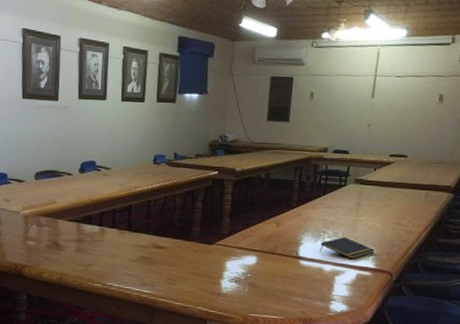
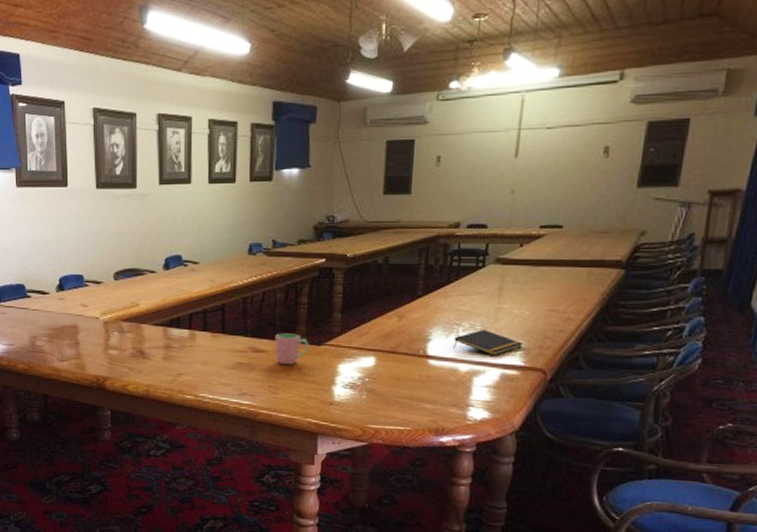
cup: none [172,233,202,260] -> present [274,333,309,365]

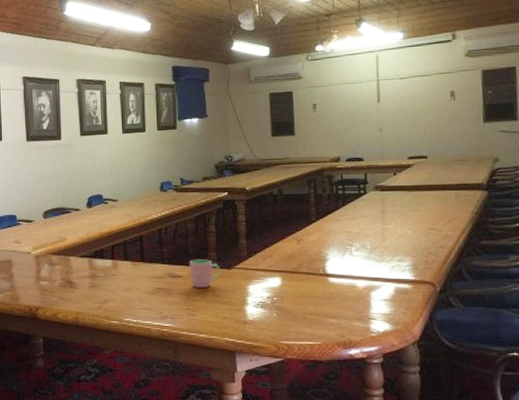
notepad: present [453,330,523,356] -> none [348,249,410,272]

